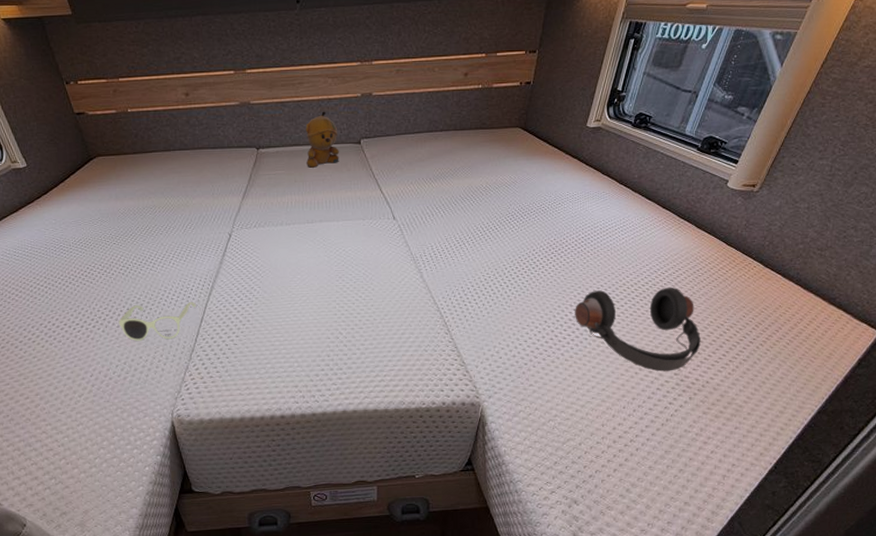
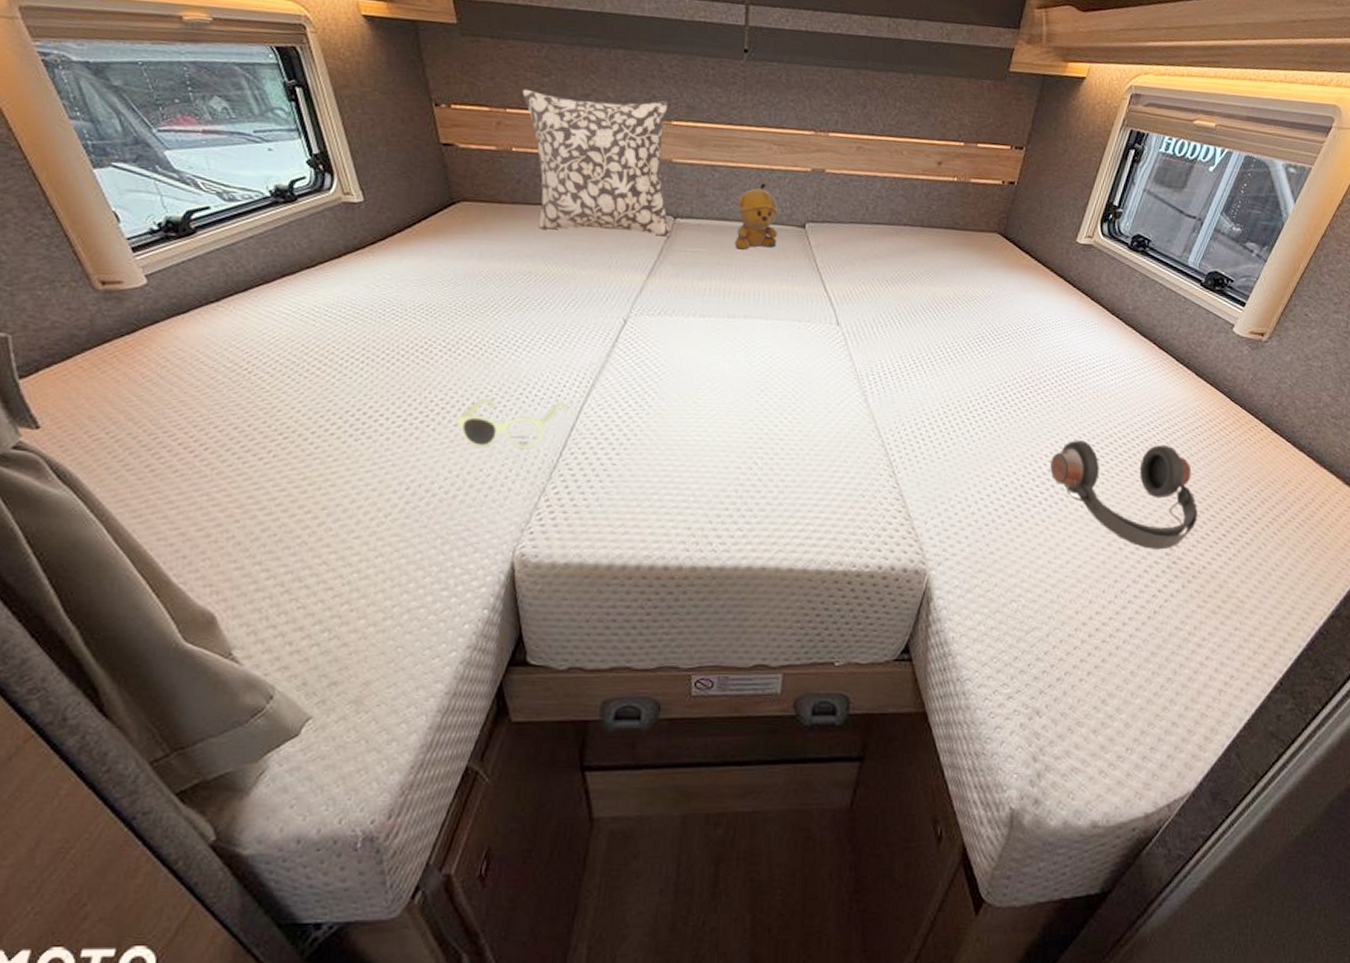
pillow: none [129,53,256,171] -> present [522,89,671,237]

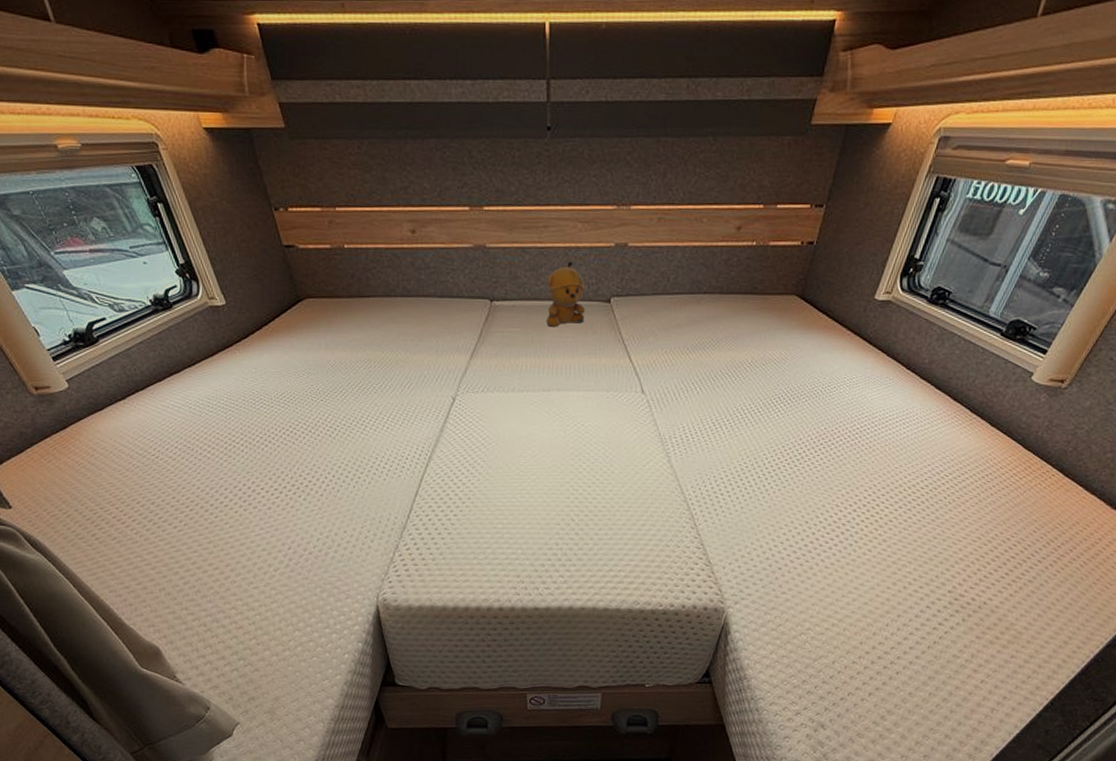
spectacles: present [456,399,569,450] -> none [322,472,412,514]
pillow: present [522,89,671,237] -> none [348,186,489,319]
headphones: present [1050,440,1198,550] -> none [840,490,983,588]

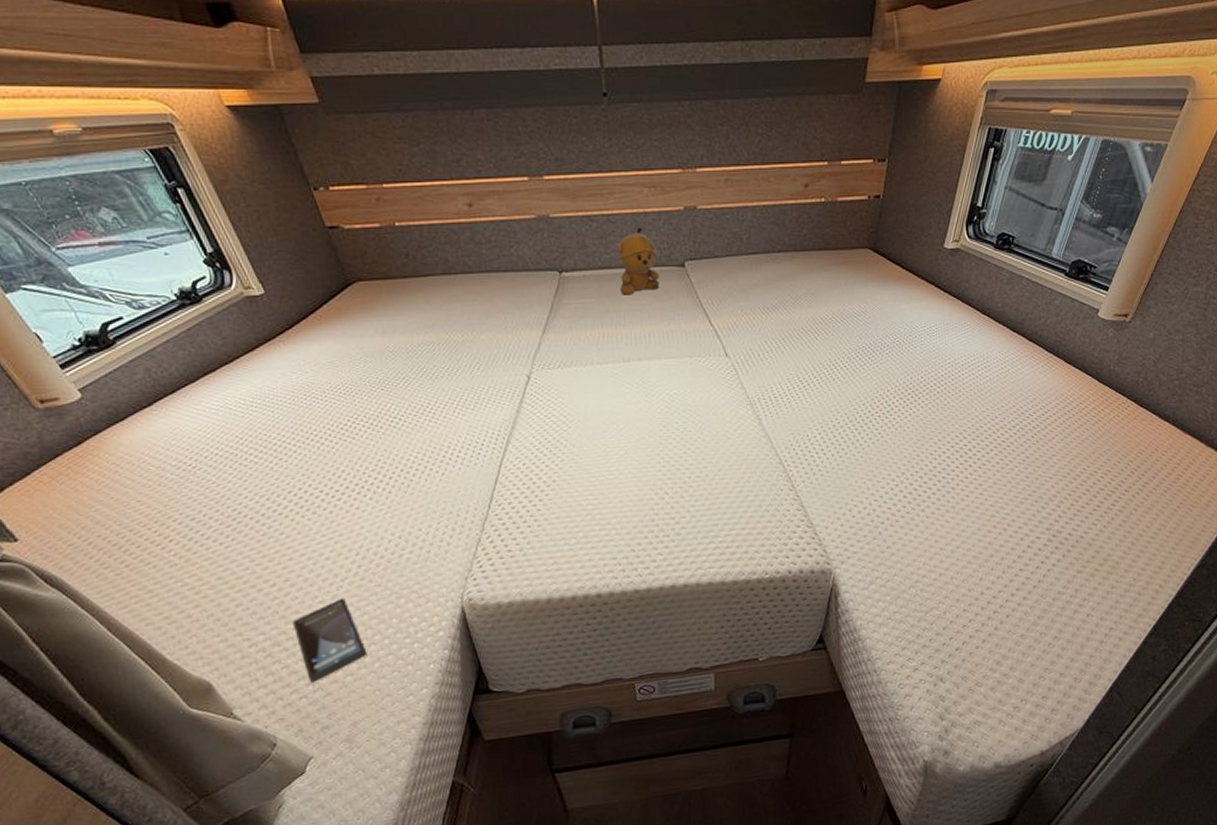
smartphone: none [230,586,292,659] -> present [292,597,368,684]

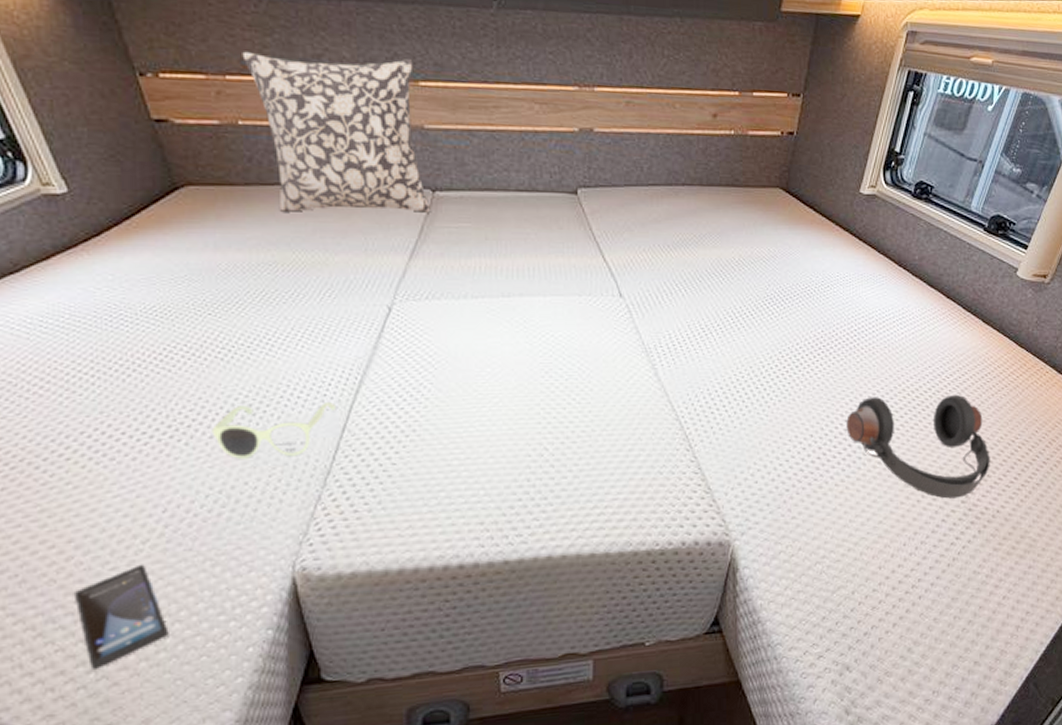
spectacles: none [390,460,490,510] -> present [211,402,337,459]
pillow: none [395,155,559,299] -> present [242,51,431,213]
stuffed bear: present [617,227,660,295] -> none [501,147,548,222]
headphones: none [935,431,1073,527] -> present [846,395,990,499]

